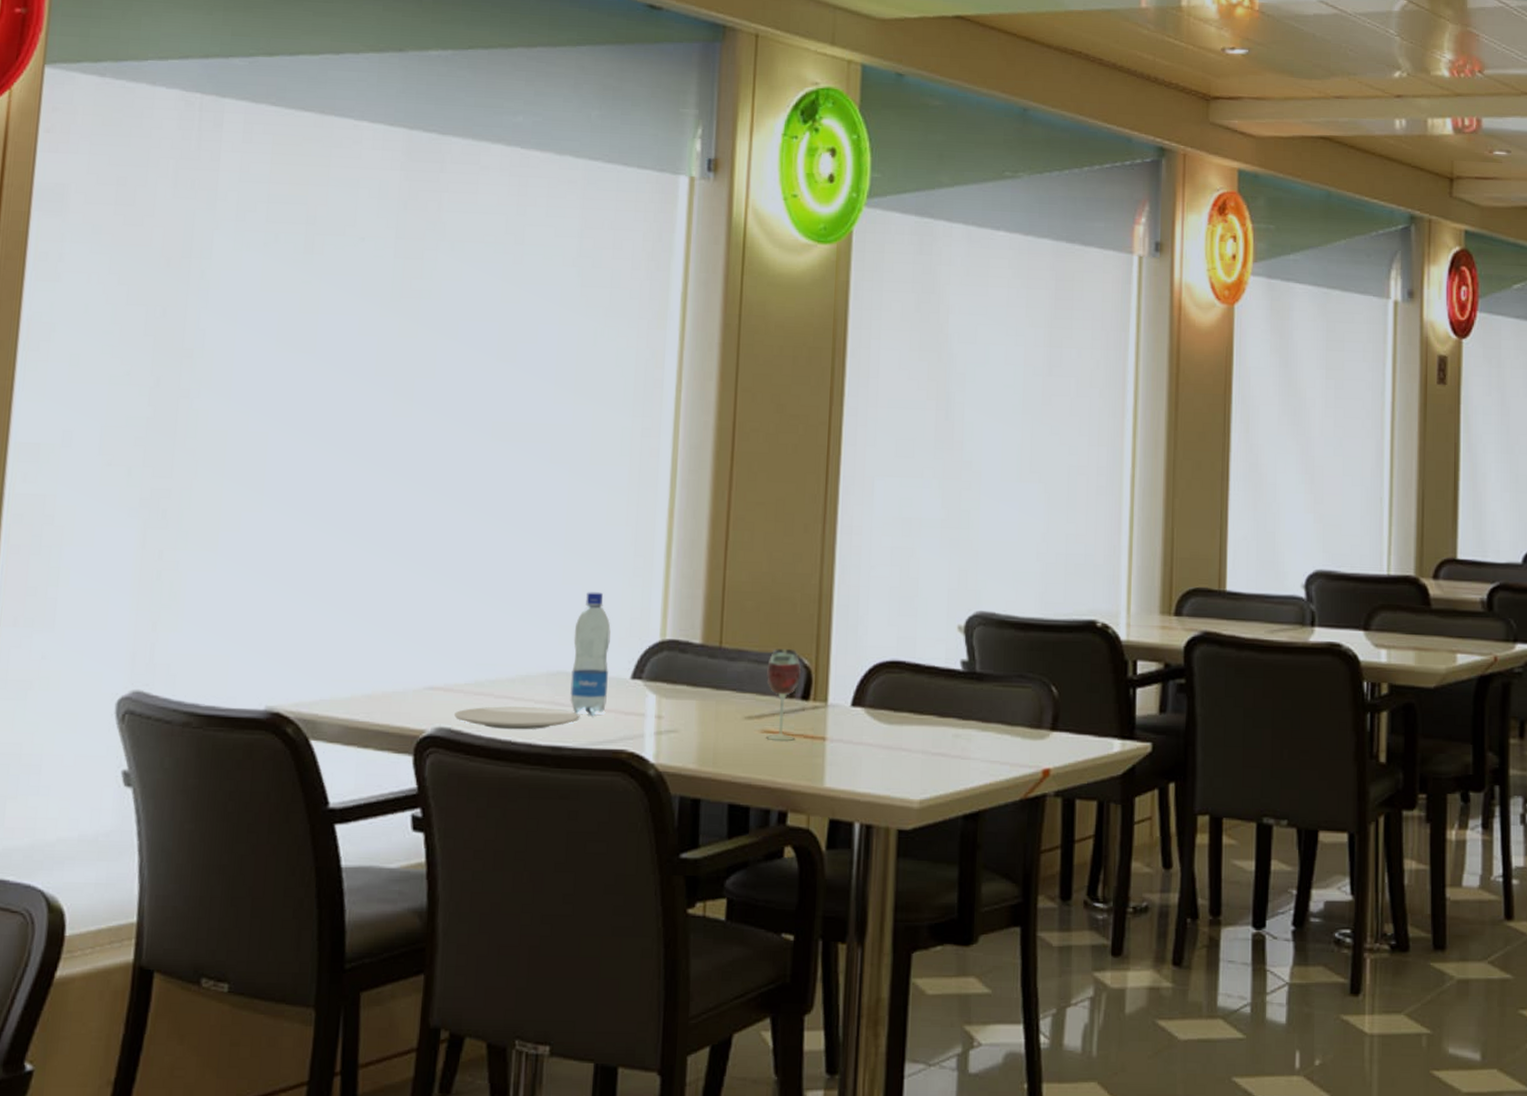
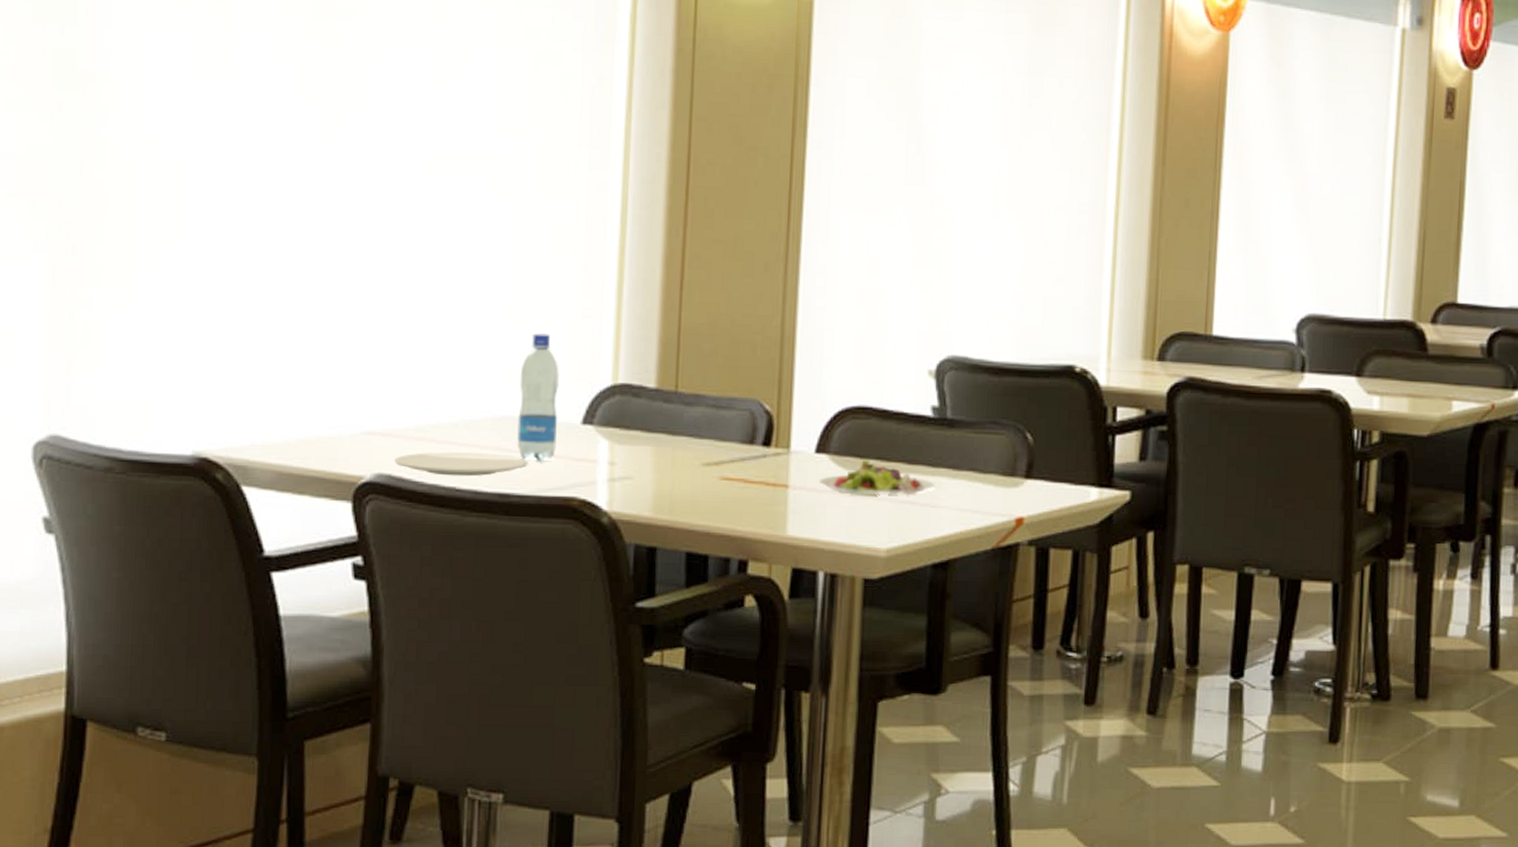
wineglass: present [766,649,802,742] -> none [725,393,763,489]
salad plate: none [854,713,965,748] -> present [819,460,935,496]

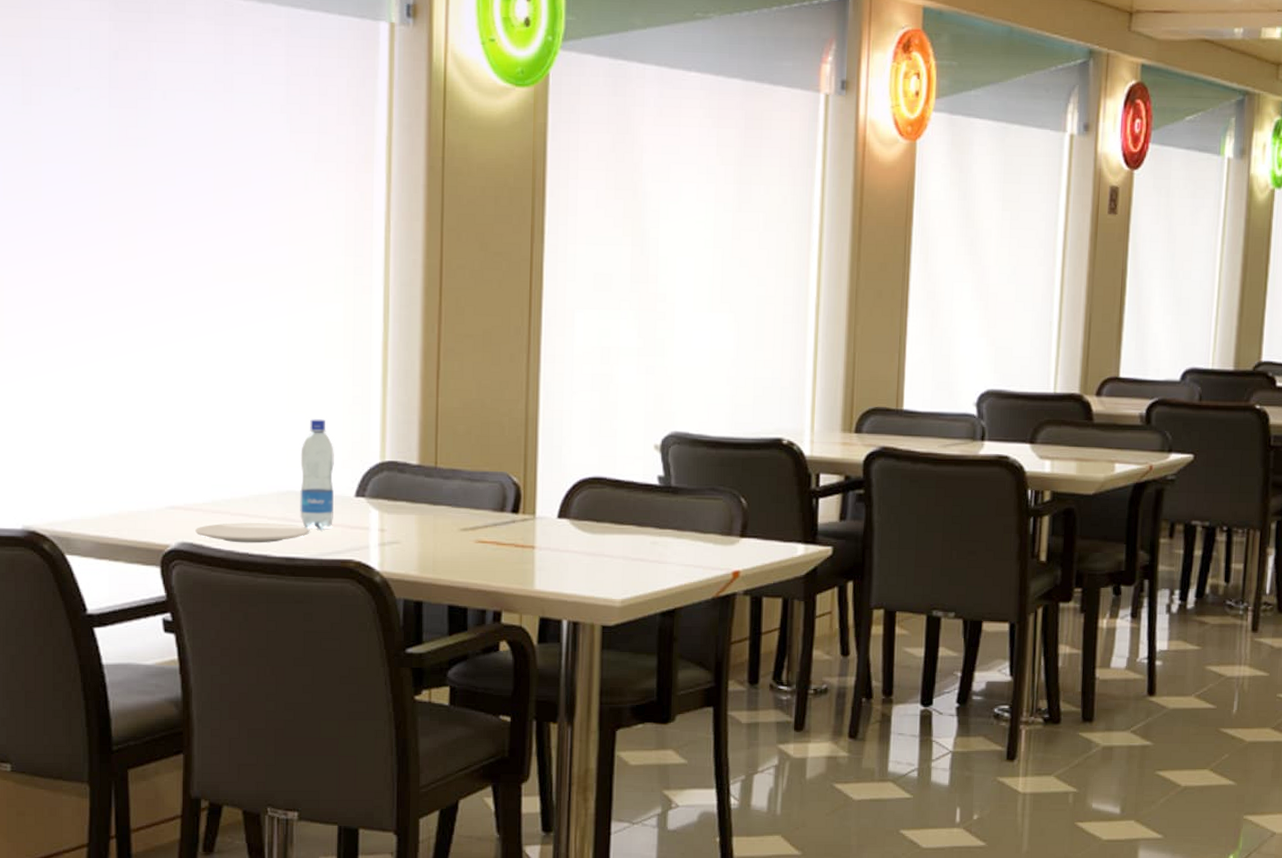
salad plate: present [819,460,935,496] -> none [561,524,662,554]

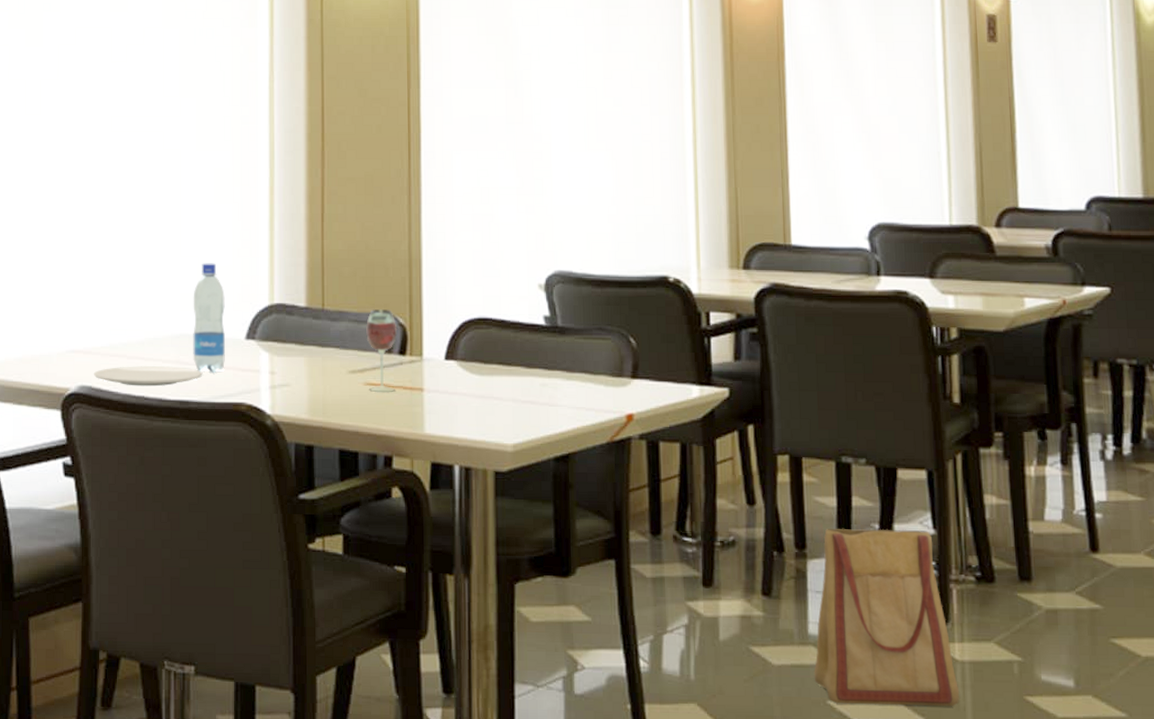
wineglass: none [479,468,511,550] -> present [366,309,398,393]
shopping bag: none [890,677,1019,833] -> present [813,529,960,707]

